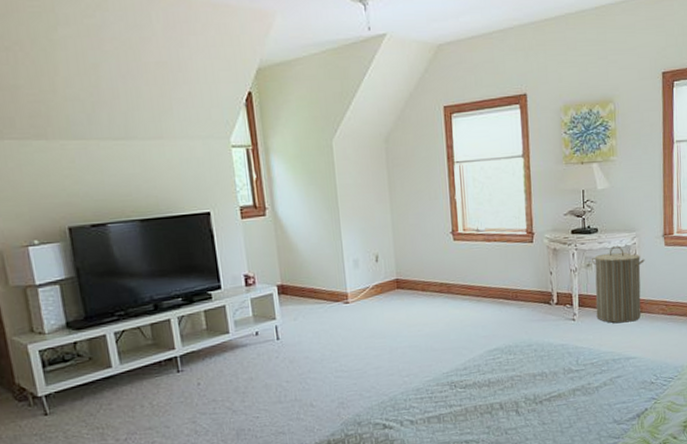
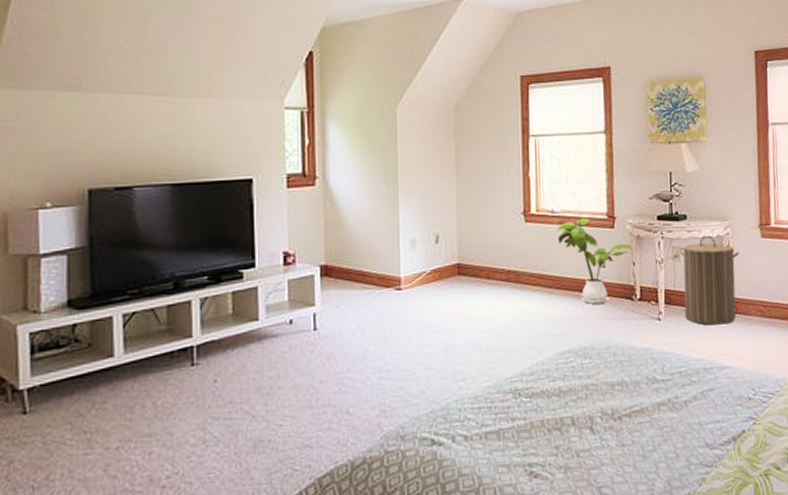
house plant: none [482,234,555,309] -> present [557,217,639,304]

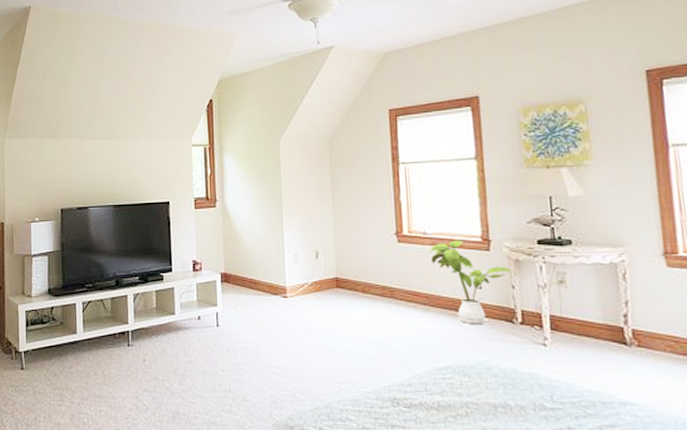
laundry hamper: present [679,235,740,325] -> none [564,262,640,357]

